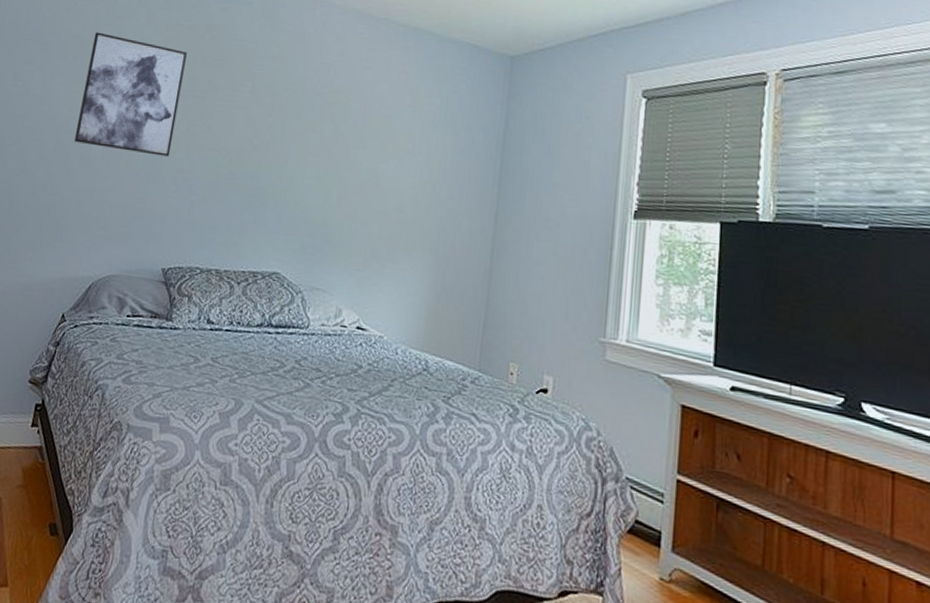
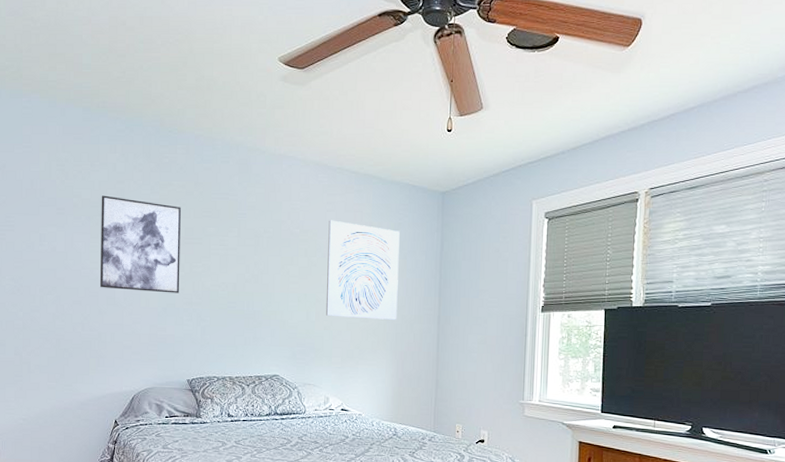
wall art: none [349,80,454,213] -> present [325,220,400,320]

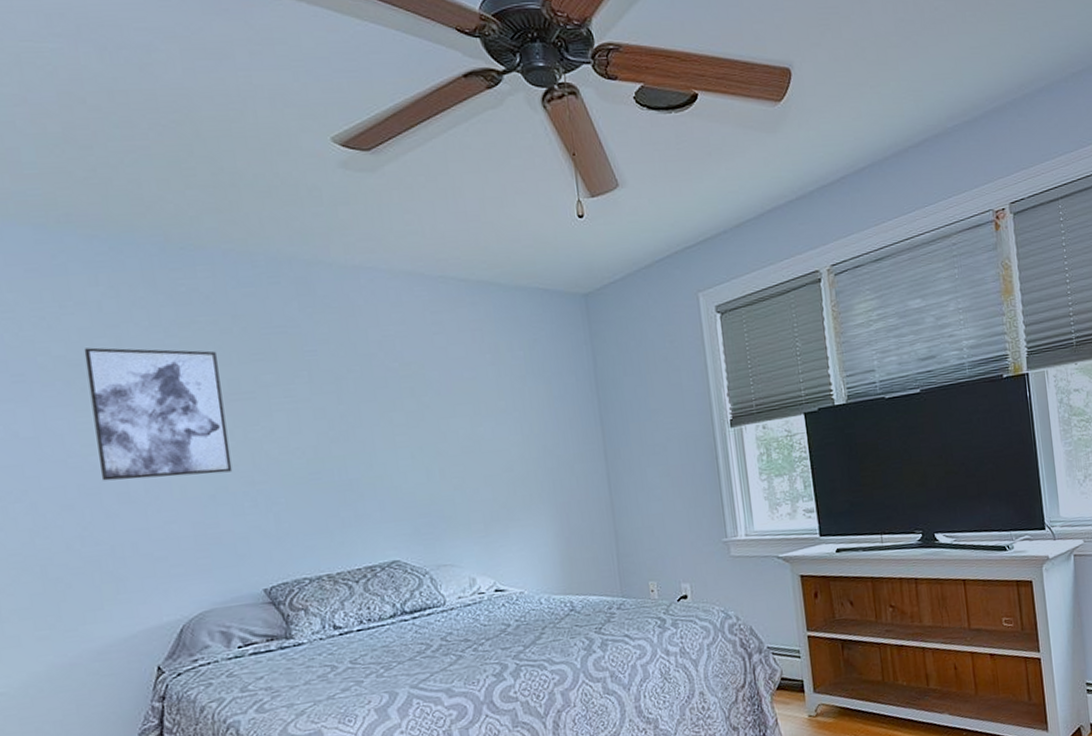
wall art: present [325,220,400,320] -> none [438,345,551,471]

